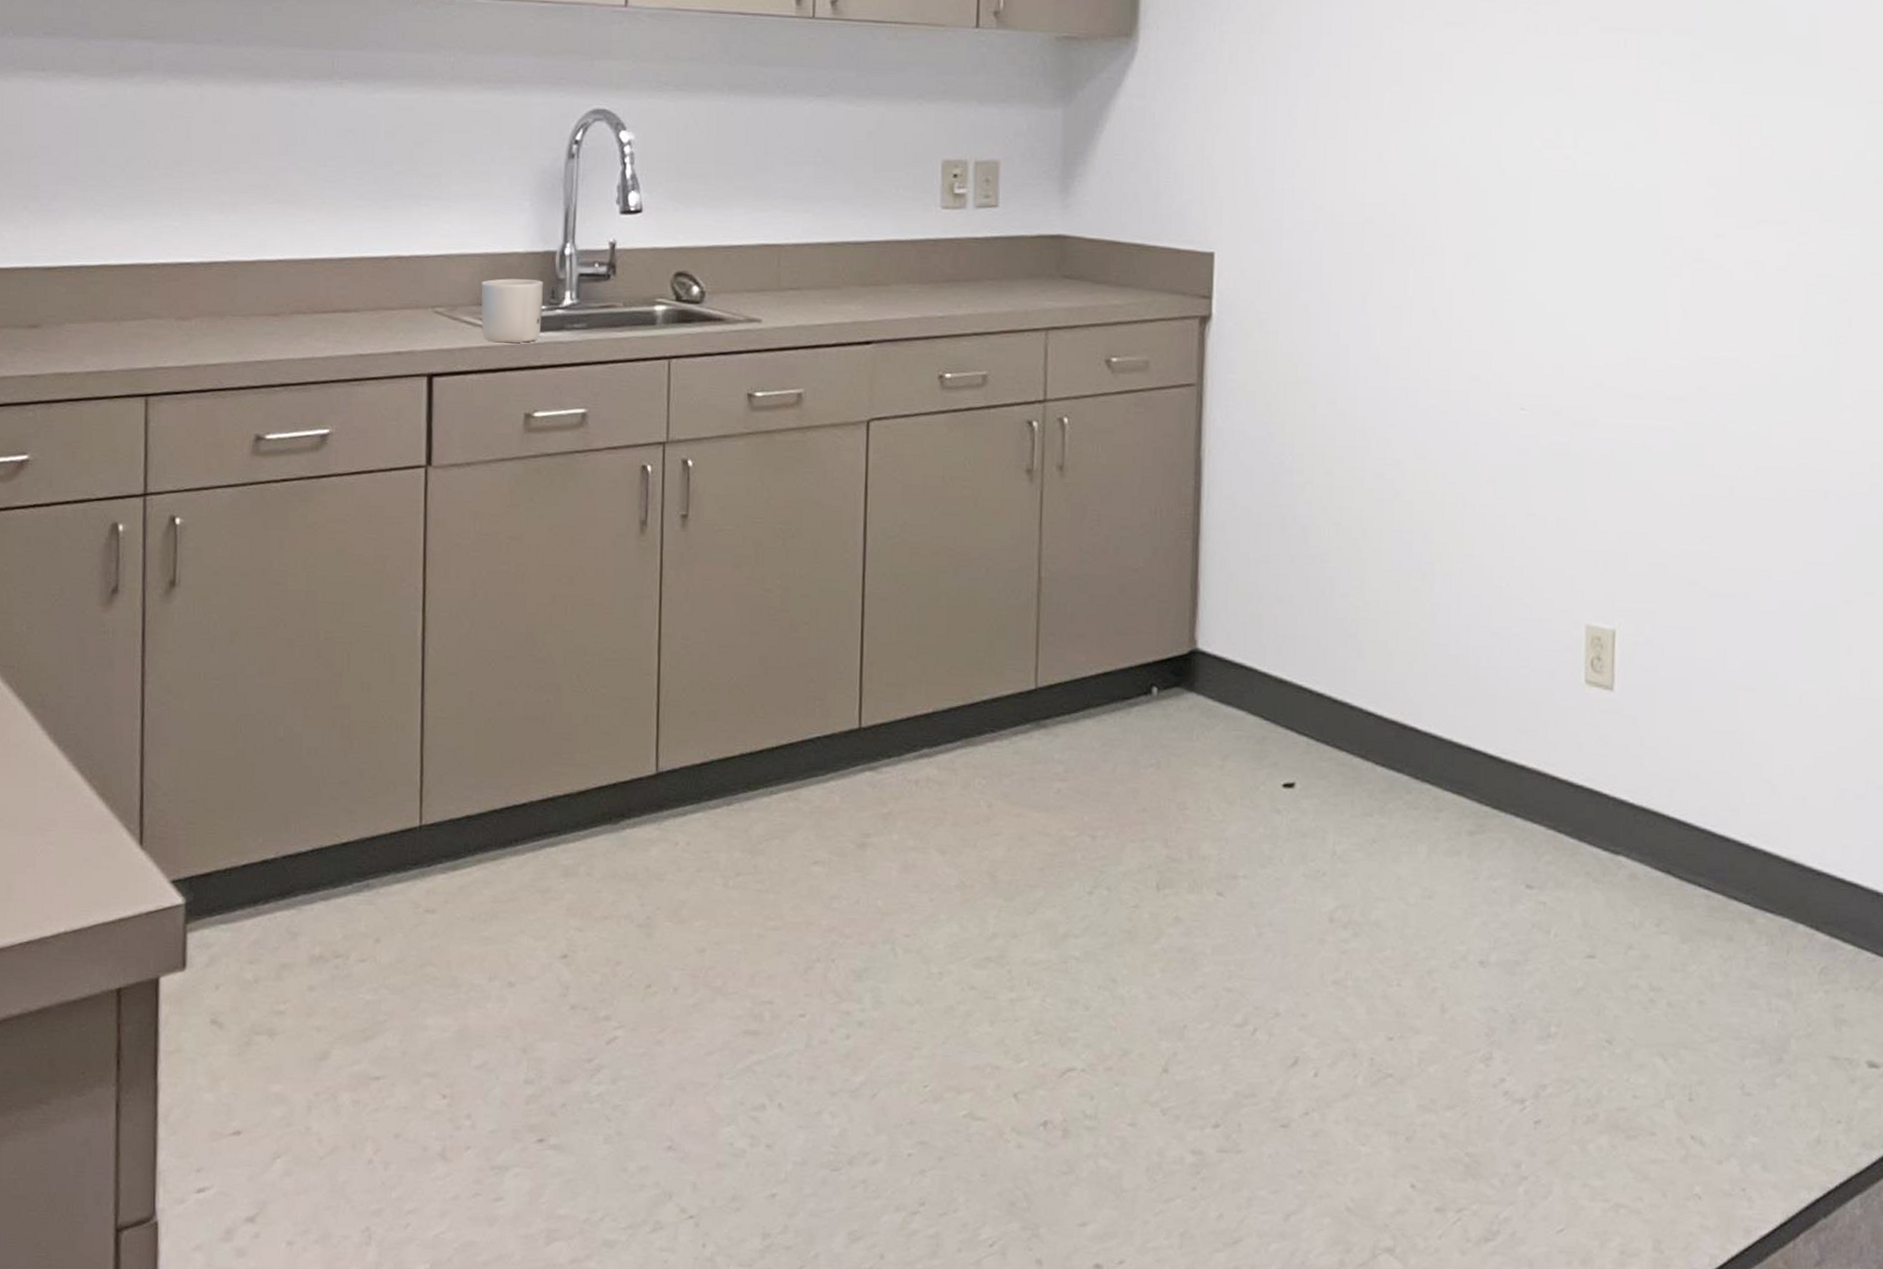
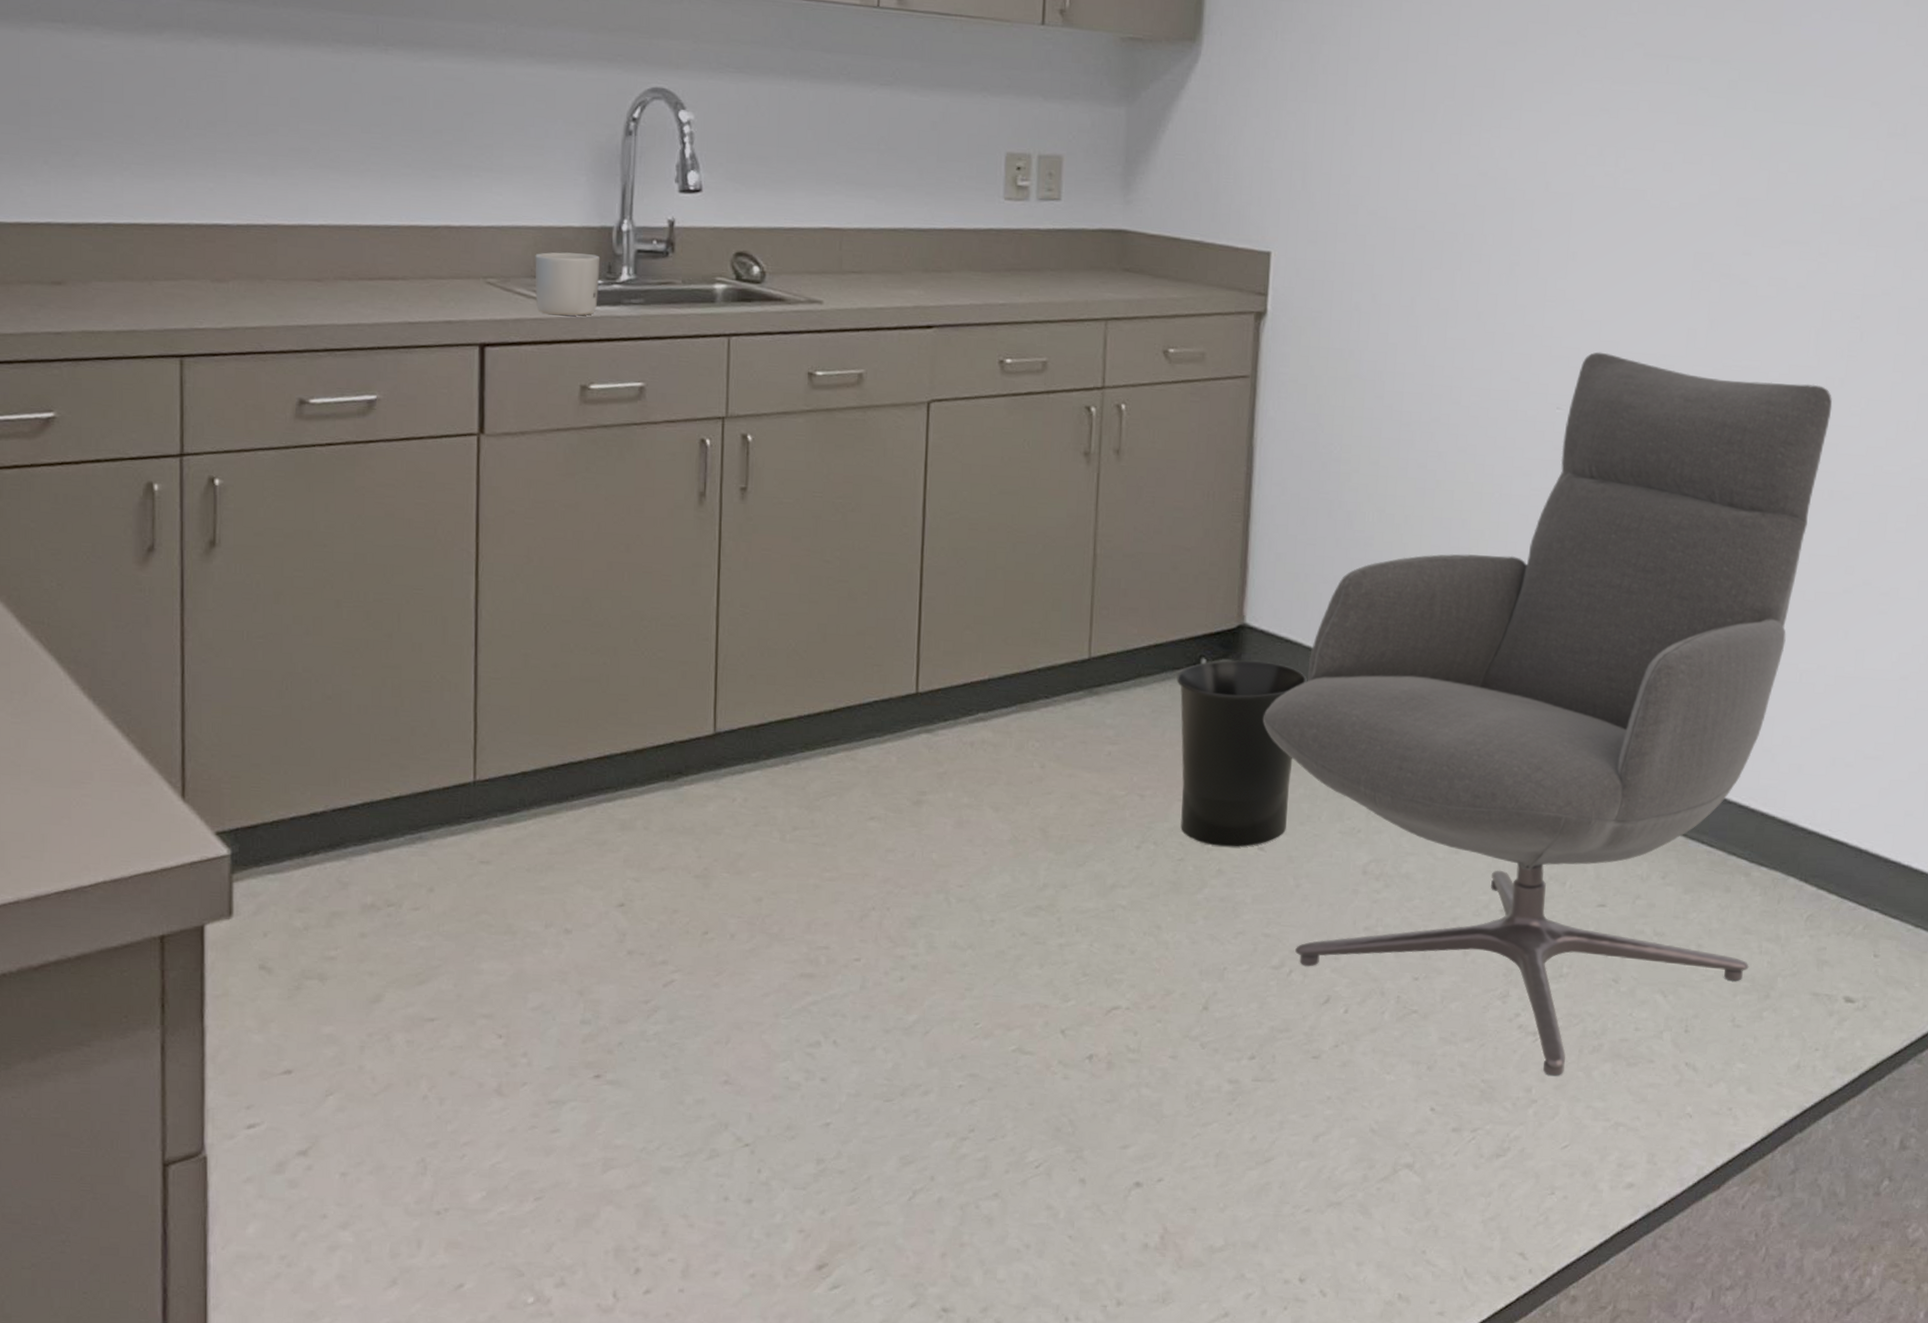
waste bin: none [1127,688,1264,892] -> present [1176,660,1307,847]
chair: none [1218,347,1822,1150] -> present [1262,352,1833,1076]

